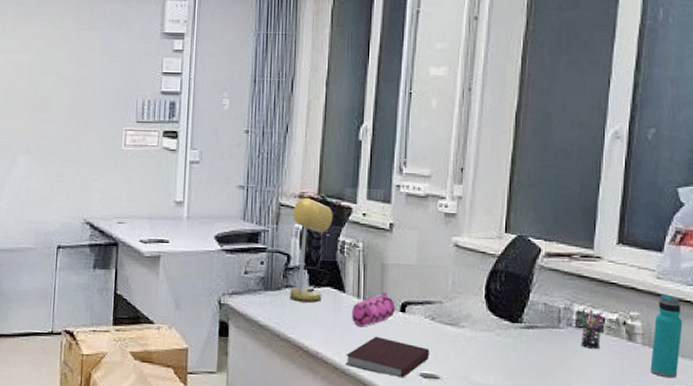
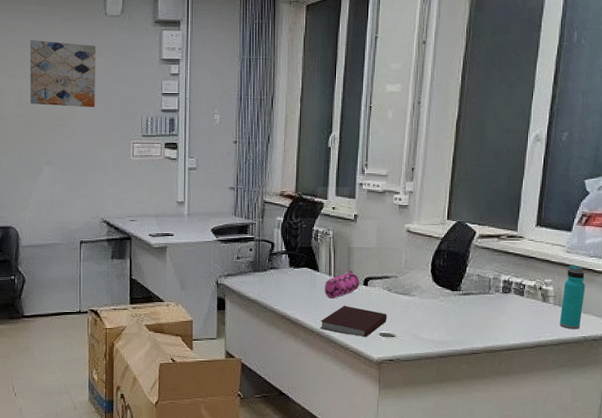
wall art: none [9,9,88,88] -> present [30,40,95,108]
desk lamp: present [290,197,333,304] -> none [274,195,308,281]
pen holder: present [579,309,602,349] -> none [505,278,523,309]

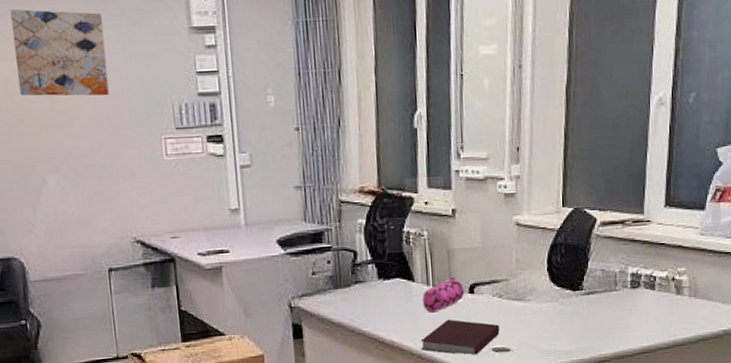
water bottle: present [559,265,586,330] -> none [696,248,723,323]

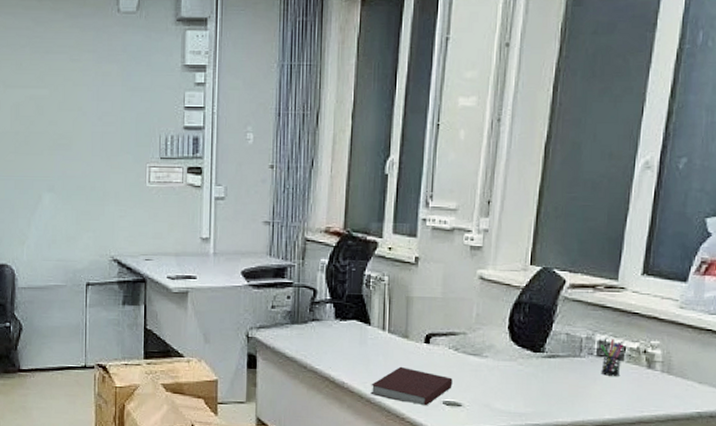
wall art: present [10,9,109,96] -> none [28,42,106,124]
pencil case: present [423,276,464,313] -> none [377,324,420,358]
pen holder: none [633,270,654,306] -> present [601,339,623,376]

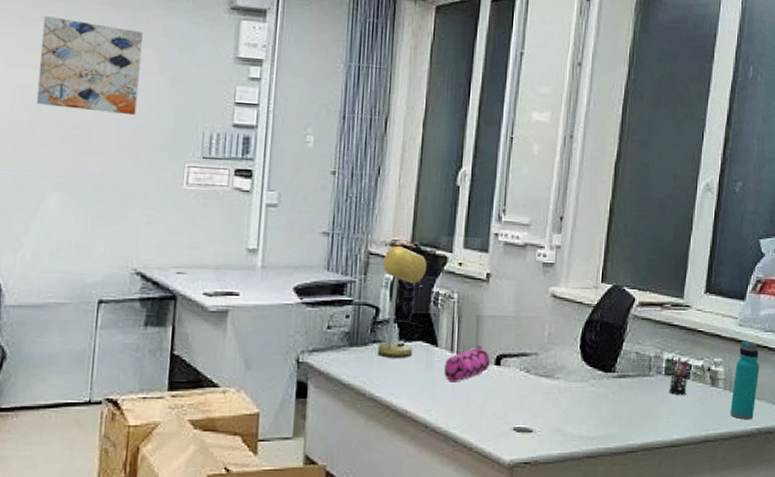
wall art: none [28,42,106,124] -> present [37,16,143,116]
desk lamp: none [316,232,359,336] -> present [377,245,427,359]
notebook: present [371,366,453,406] -> none [436,391,524,434]
pencil case: none [377,324,420,358] -> present [444,345,490,382]
water bottle: none [668,323,703,404] -> present [730,340,760,420]

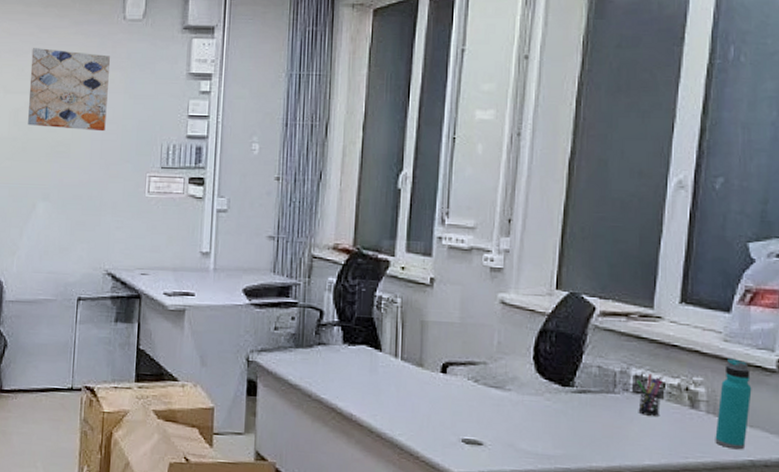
desk lamp: present [377,245,427,359] -> none [322,249,369,362]
pencil case: present [444,345,490,382] -> none [389,351,436,389]

